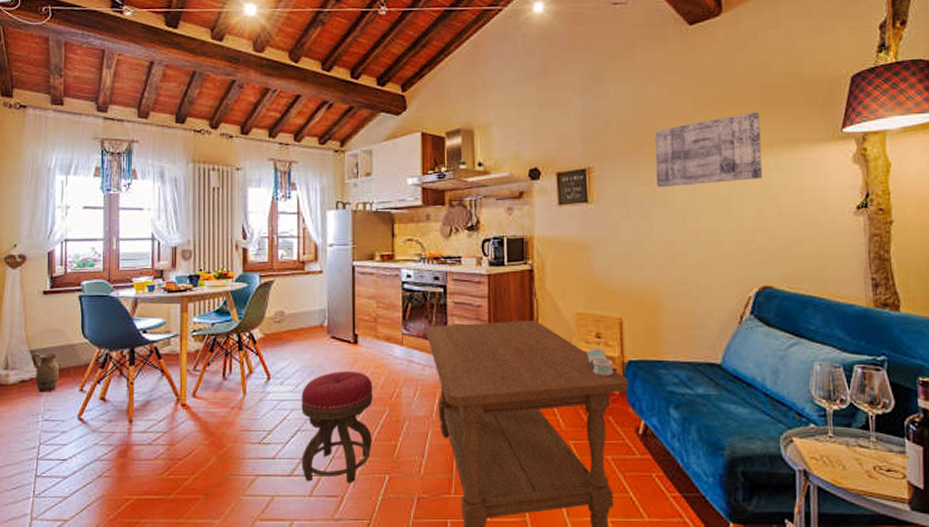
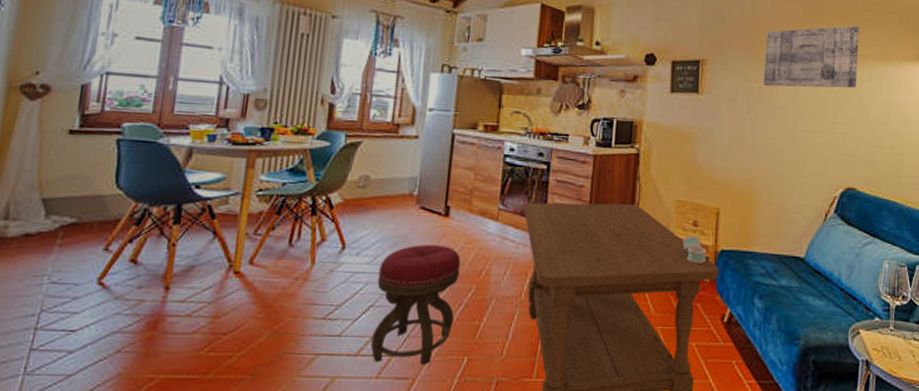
ceramic jug: present [31,352,59,393] -> none [41,201,80,250]

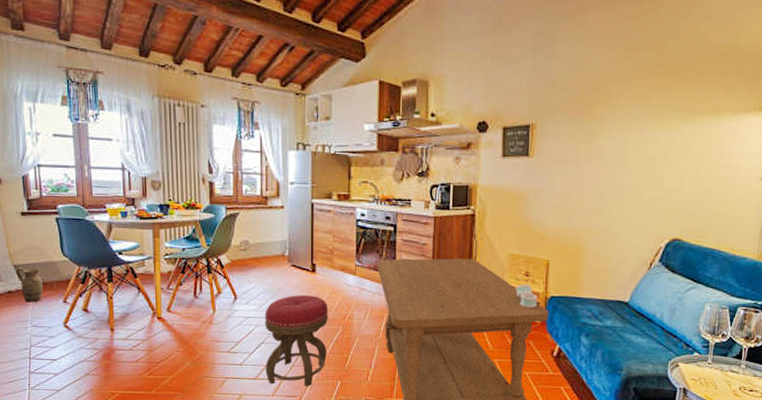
ceramic jug: none [41,201,80,250] -> present [15,267,43,303]
wall art: present [763,26,860,88] -> none [592,79,693,146]

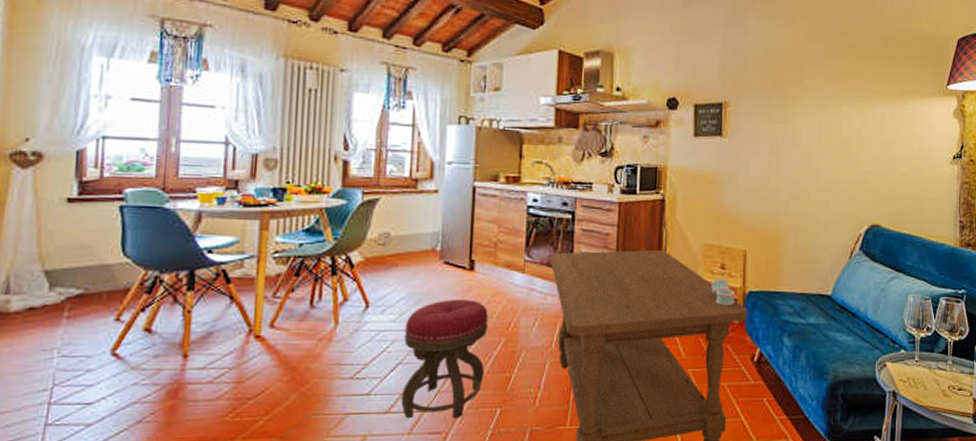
ceramic jug: present [15,267,43,303] -> none [44,273,86,323]

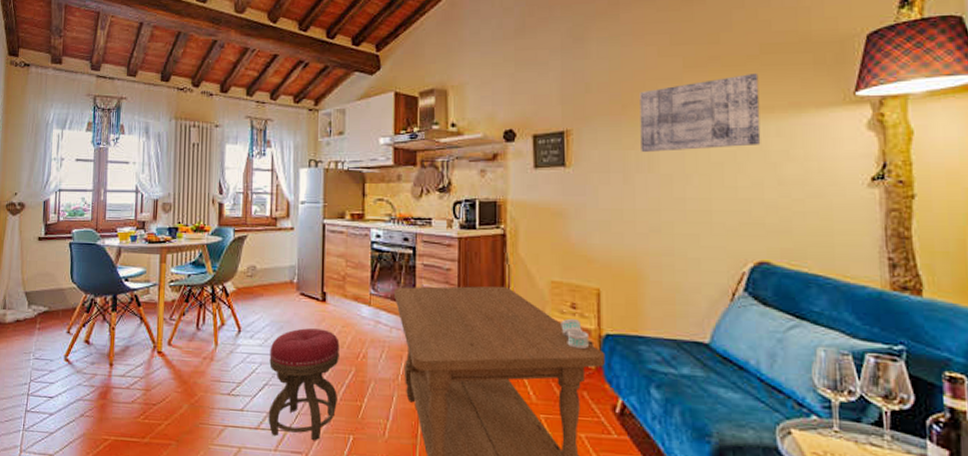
wall art: none [787,63,881,127] -> present [640,72,761,152]

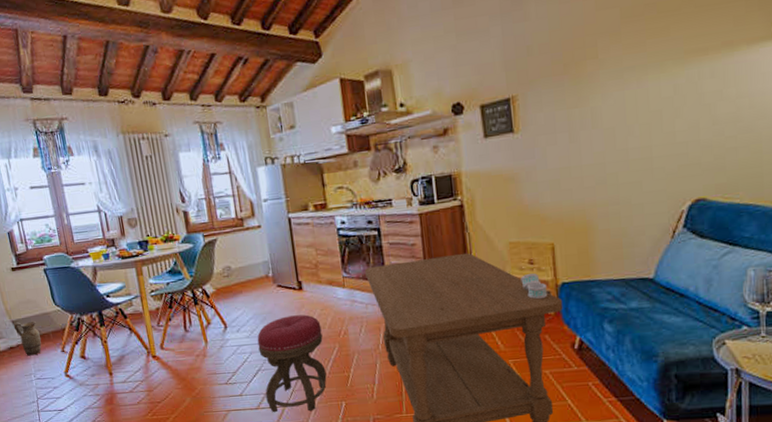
ceramic jug: none [25,294,49,333] -> present [13,322,42,356]
wall art: present [640,72,761,152] -> none [580,15,696,109]

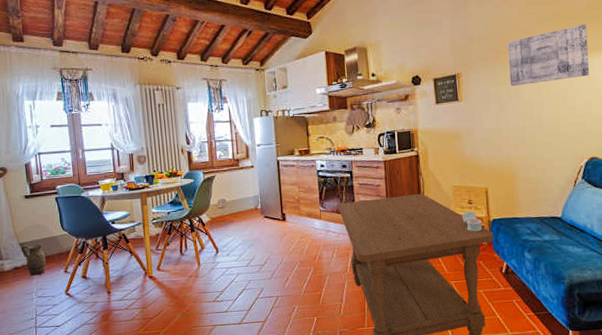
stool: present [257,314,327,413] -> none [244,241,302,327]
wall art: none [580,15,696,109] -> present [508,23,590,86]

